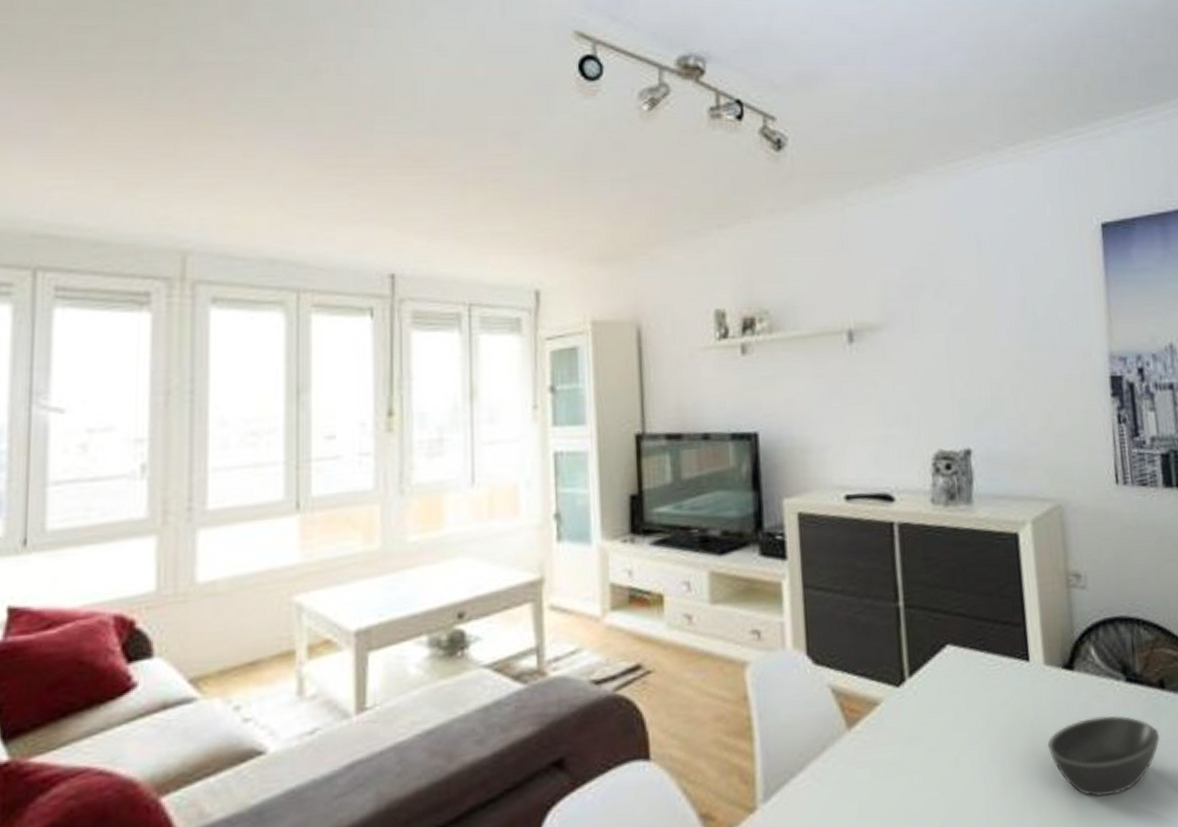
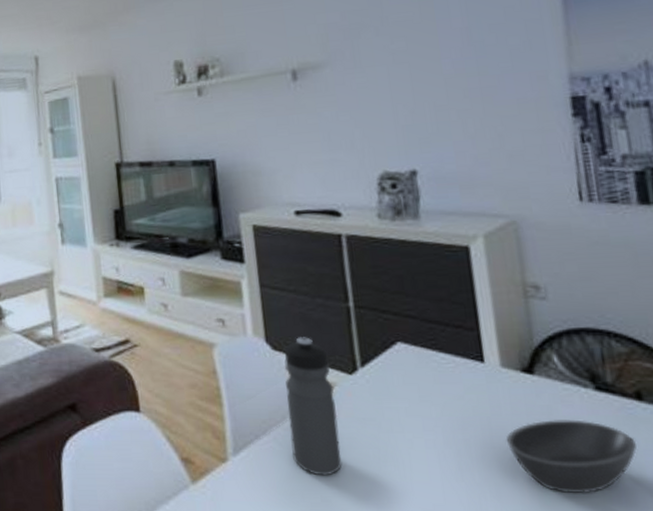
water bottle: none [827,646,886,814] -> present [284,337,342,476]

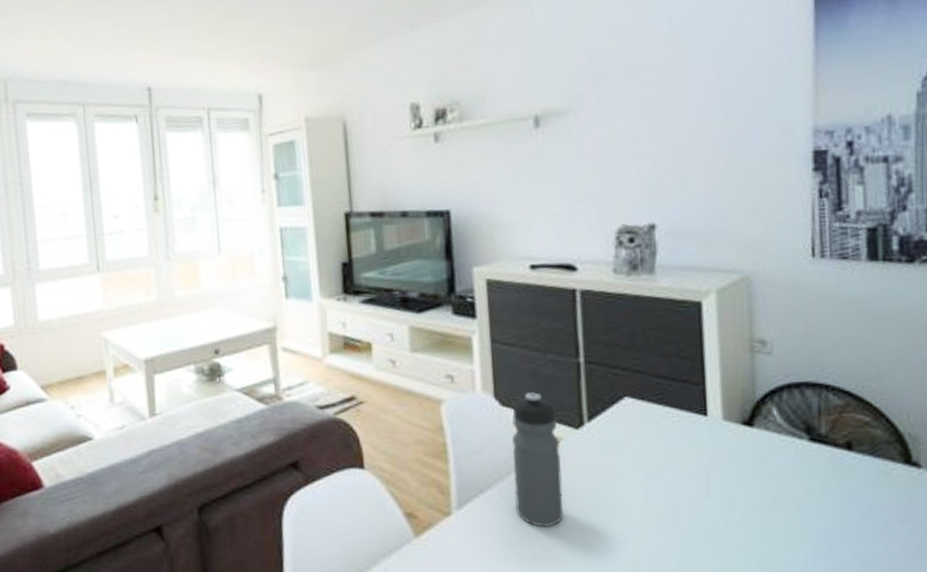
bowl: present [506,420,637,494] -> none [722,469,842,538]

